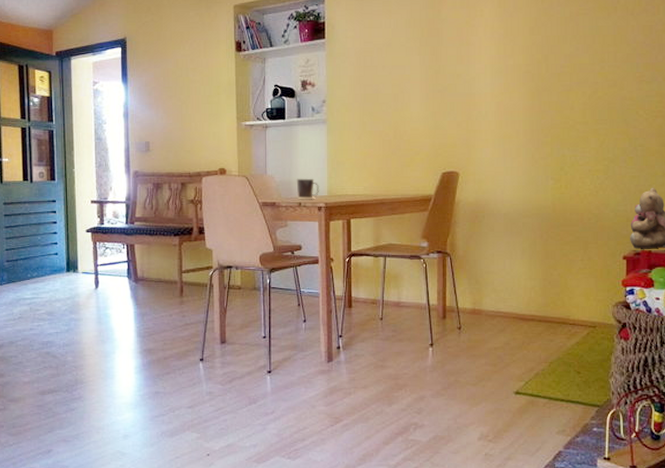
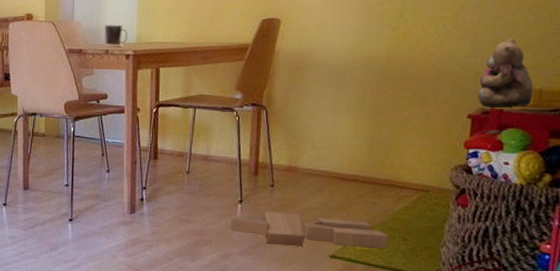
toy blocks: none [423,353,565,385] -> present [230,211,389,249]

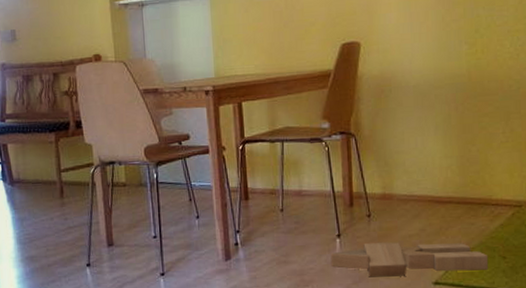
mug: present [104,24,128,47] -> none [179,59,205,84]

